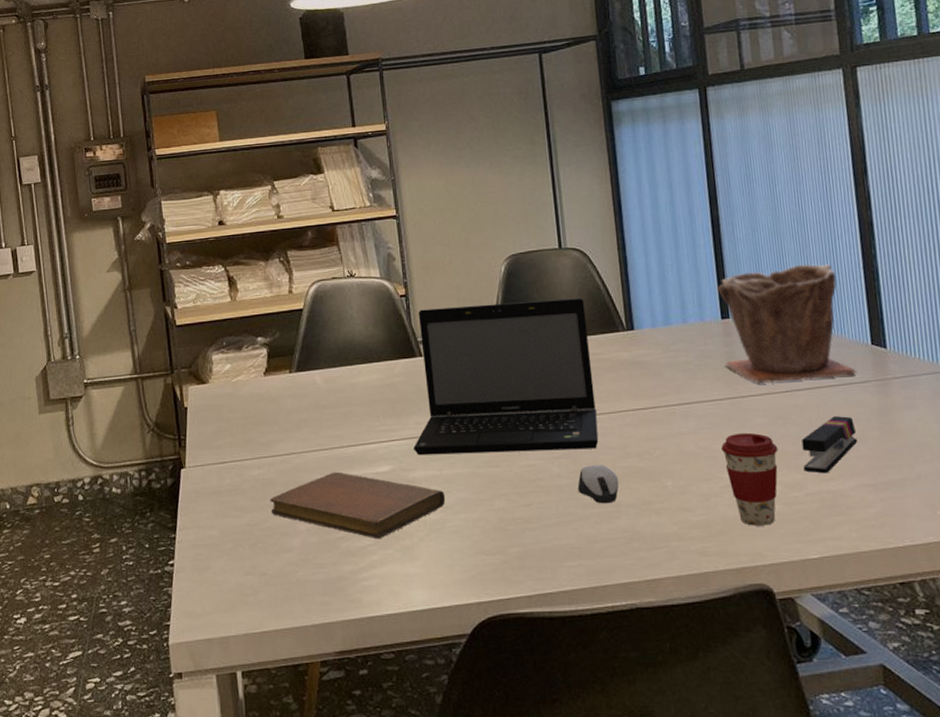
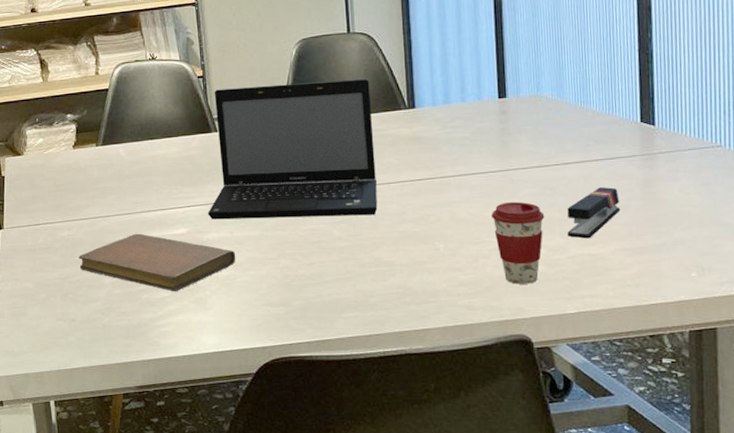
computer mouse: present [577,465,619,504] -> none [356,229,395,264]
plant pot: present [718,263,858,384] -> none [497,46,626,158]

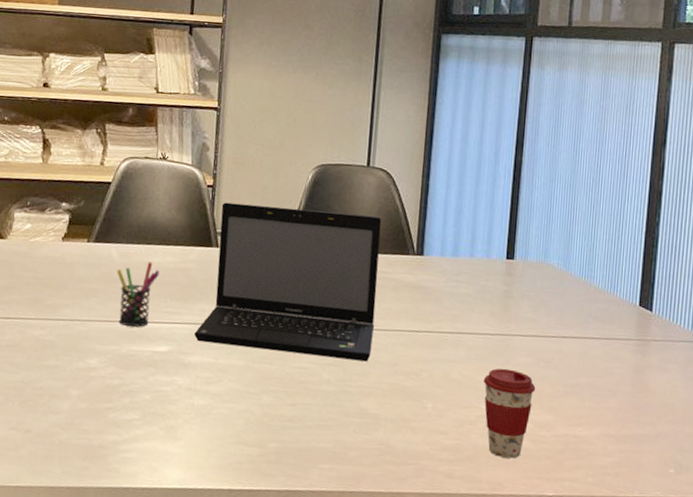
notebook: present [79,233,236,292] -> none [46,344,217,415]
pen holder: none [127,155,167,216] -> present [117,262,160,327]
stapler: present [567,187,621,239] -> none [555,367,610,419]

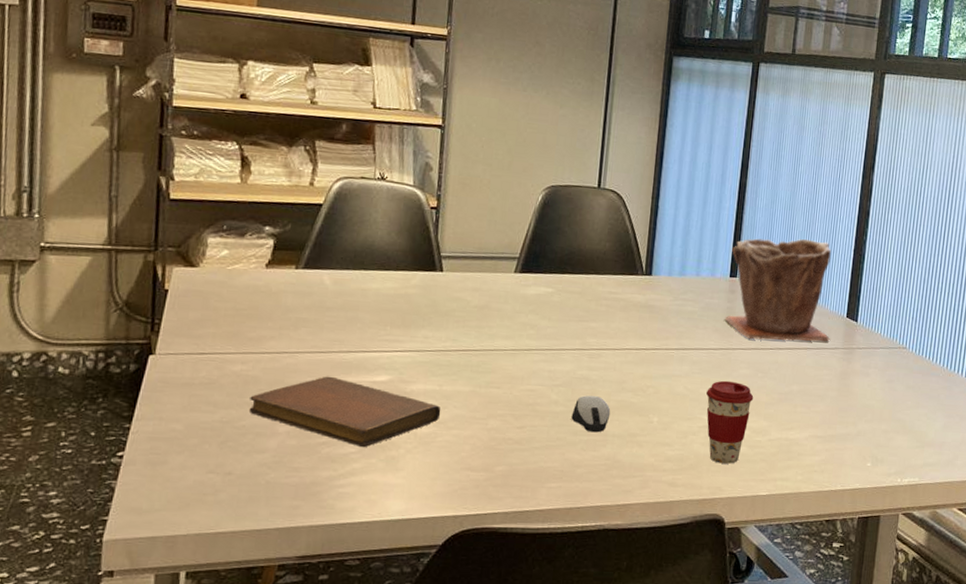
notebook: none [46,344,217,415] -> present [249,376,441,448]
pen holder: present [117,262,160,327] -> none [330,288,378,358]
laptop: present [194,202,382,362] -> none [417,225,612,381]
computer mouse: none [343,376,383,416] -> present [571,395,611,433]
plant pot: none [502,219,622,332] -> present [724,238,831,342]

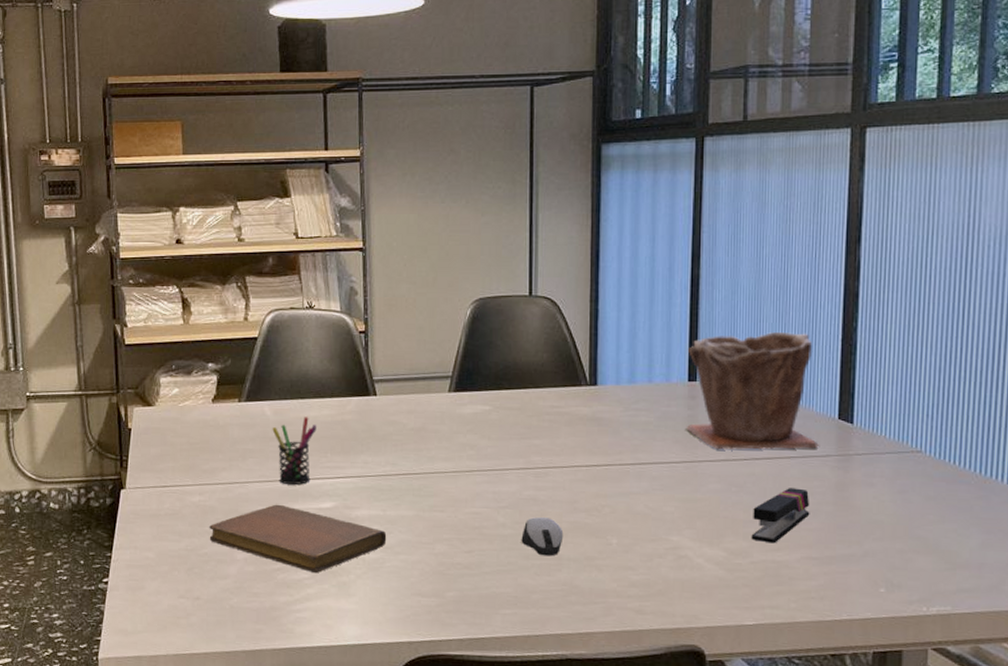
pen holder: none [330,288,378,358] -> present [272,417,317,485]
coffee cup: present [706,380,754,464] -> none [671,497,729,590]
stapler: none [770,375,819,423] -> present [751,488,810,544]

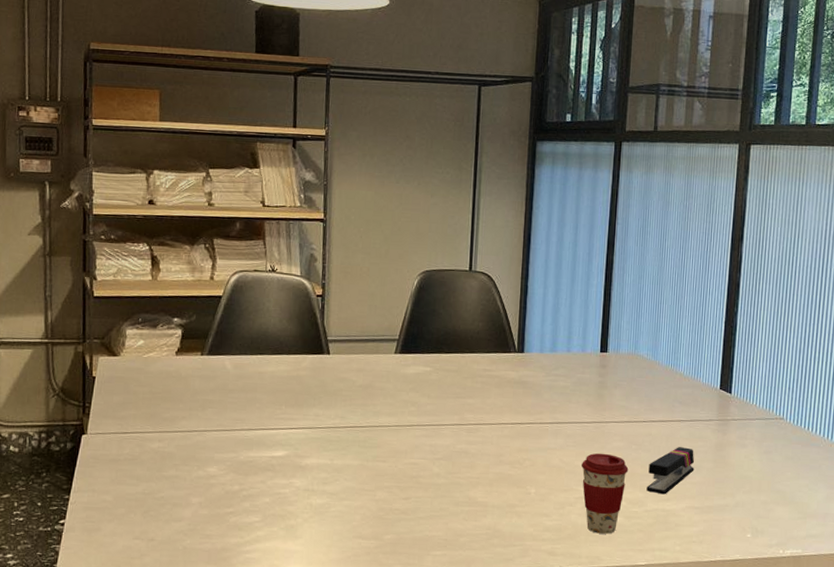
notebook: present [209,504,387,574] -> none [166,452,333,517]
pen holder: present [272,417,317,485] -> none [231,371,273,435]
computer mouse: present [521,517,564,556] -> none [453,468,490,504]
coffee cup: none [671,497,729,590] -> present [582,453,629,534]
plant pot: present [686,332,820,450] -> none [597,313,705,414]

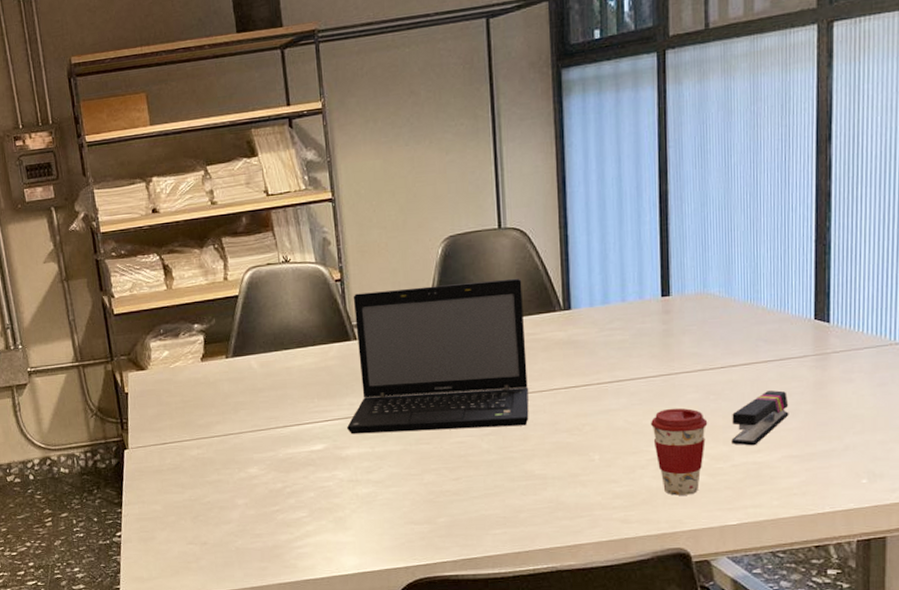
laptop: none [310,311,484,455] -> present [347,278,529,435]

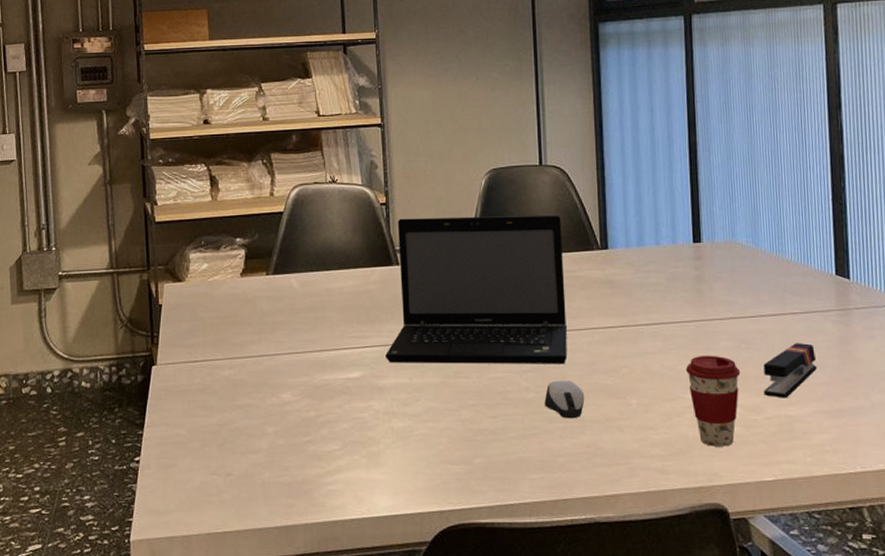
computer mouse: none [506,440,547,477] -> present [544,380,585,419]

